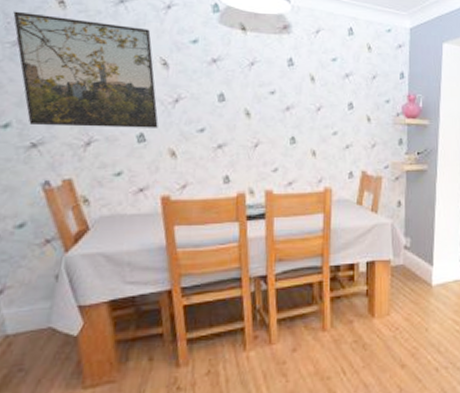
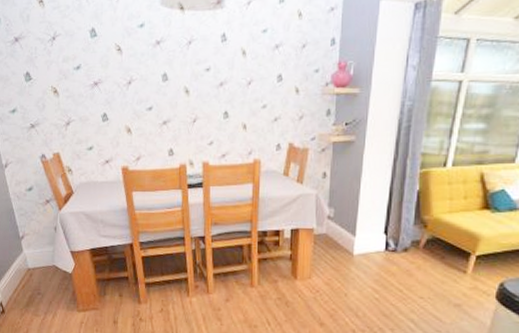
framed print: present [13,11,158,128] -> none [10,13,117,110]

